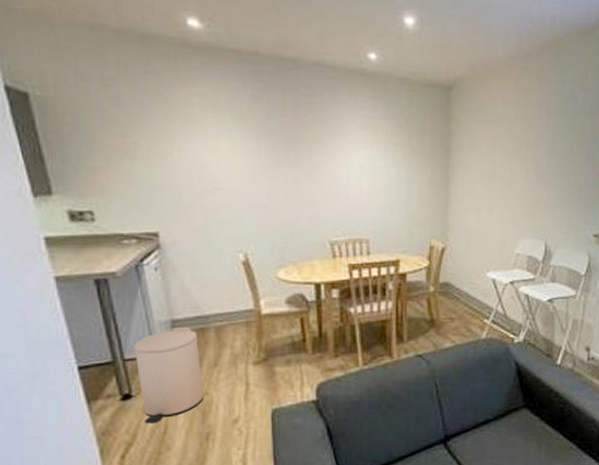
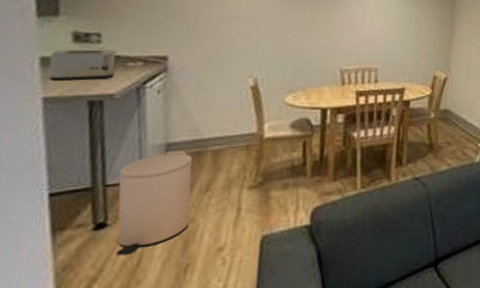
toaster: none [52,227,116,261] -> present [48,49,122,82]

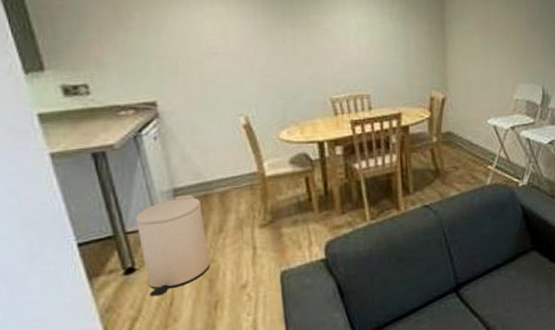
toaster: present [48,49,122,82] -> none [46,100,113,137]

